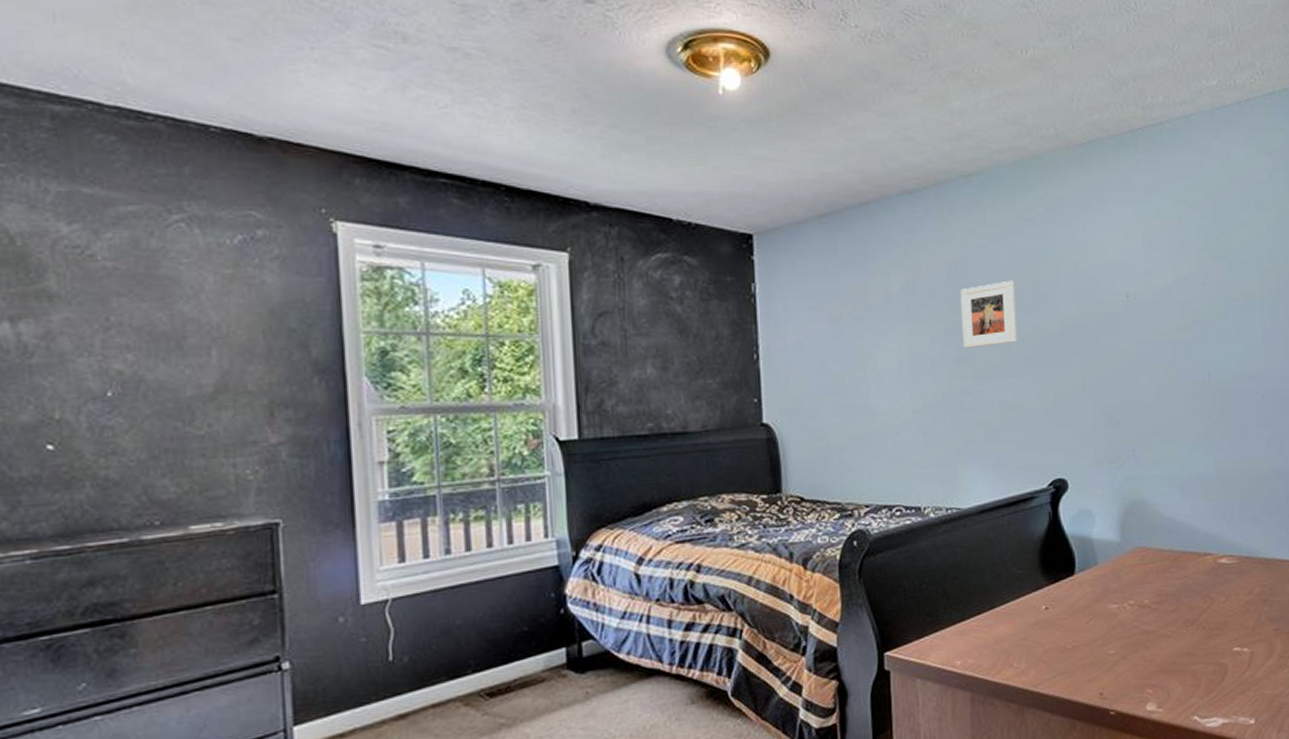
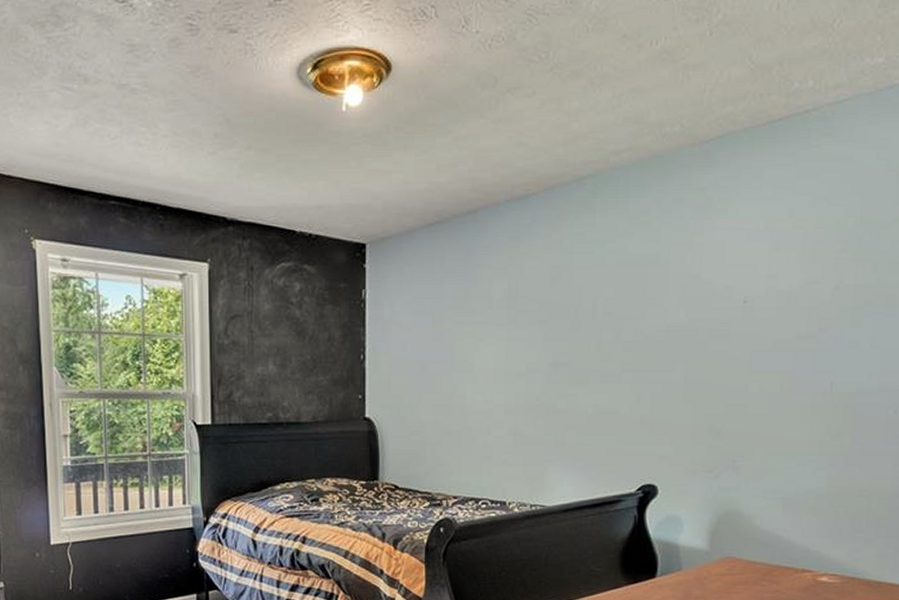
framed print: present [960,280,1018,348] -> none [561,285,620,353]

